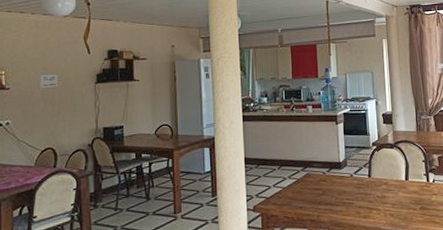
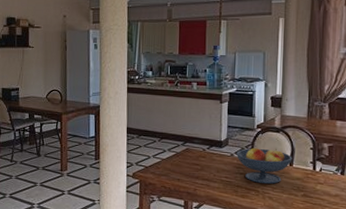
fruit bowl: none [356,165,408,201] -> present [237,148,292,184]

